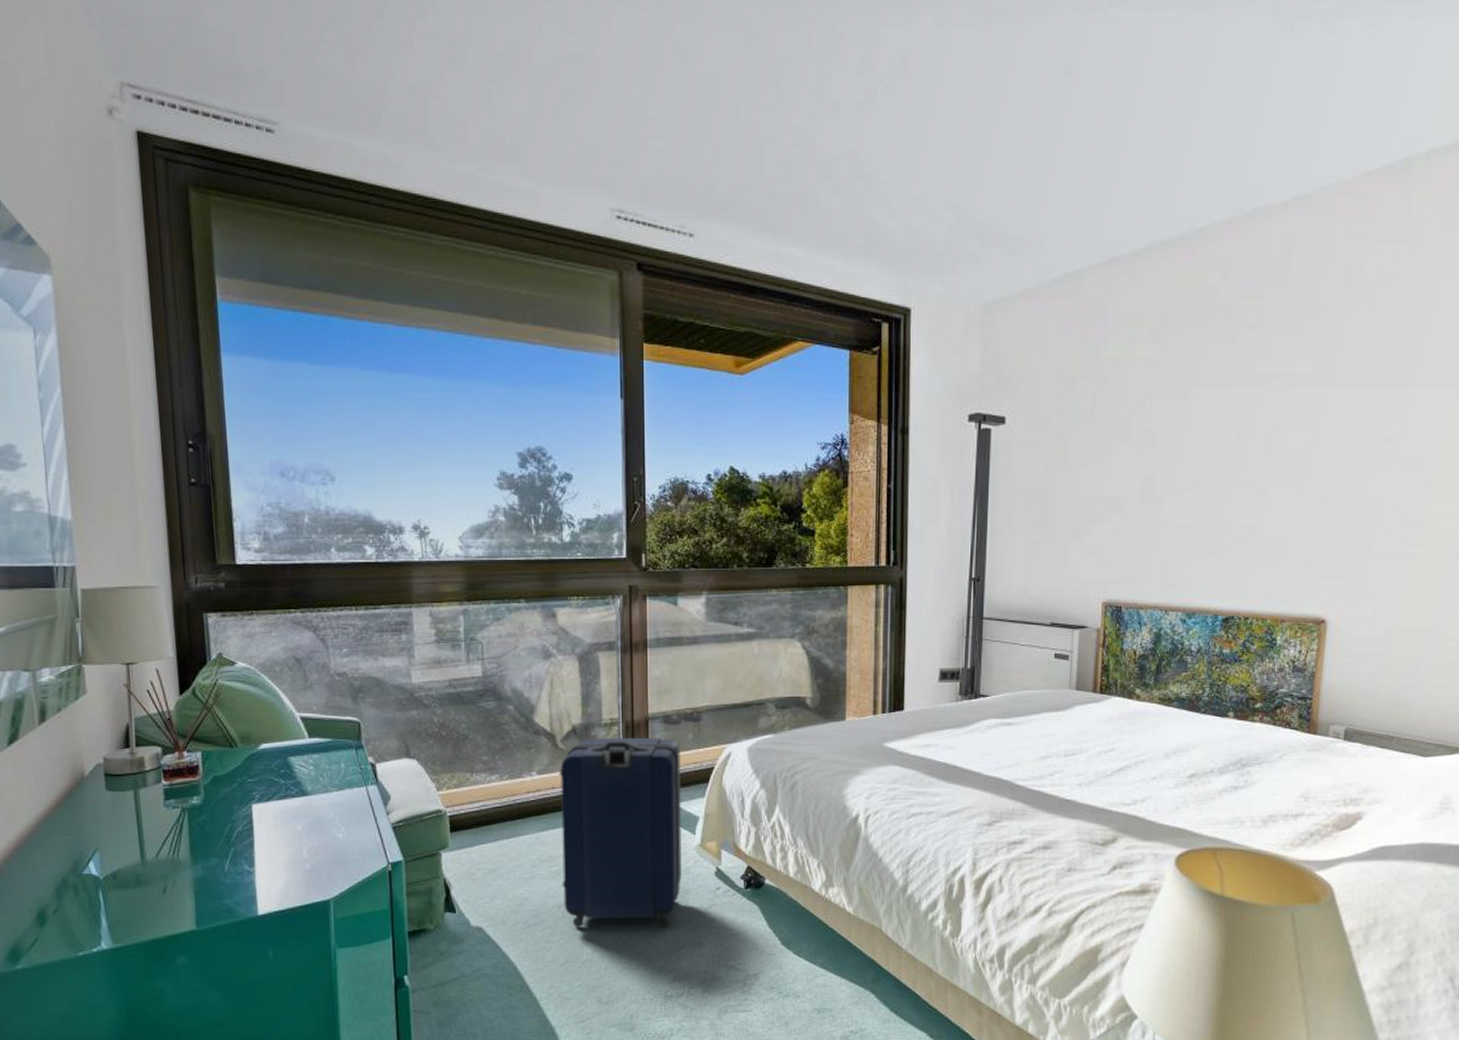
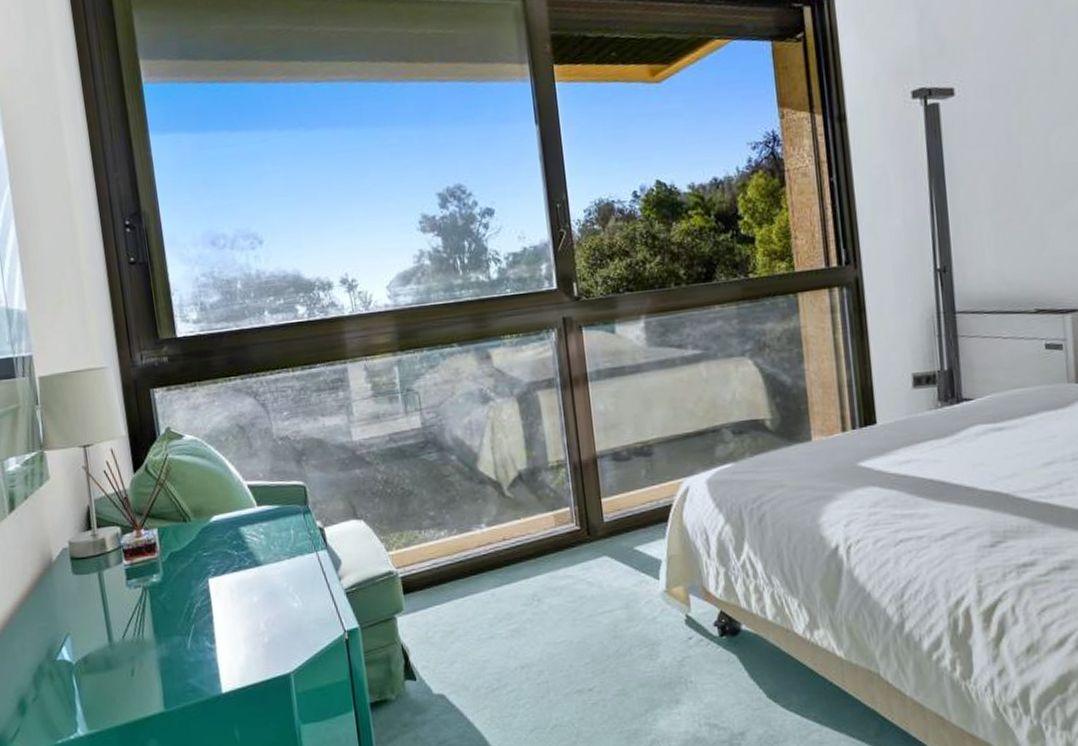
suitcase: present [559,737,683,929] -> none [509,476,650,690]

